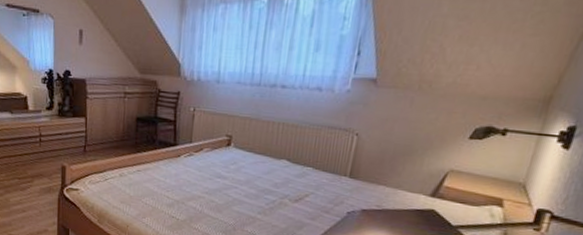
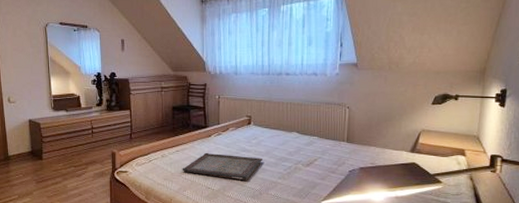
serving tray: none [142,175,241,213] -> present [182,152,262,181]

